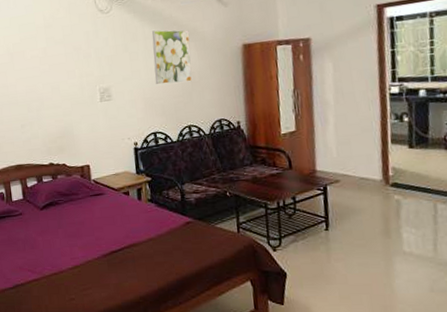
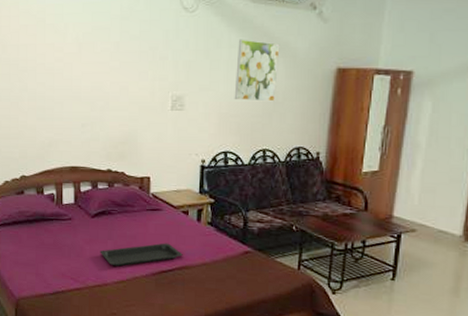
serving tray: none [52,224,130,253] -> present [99,243,183,267]

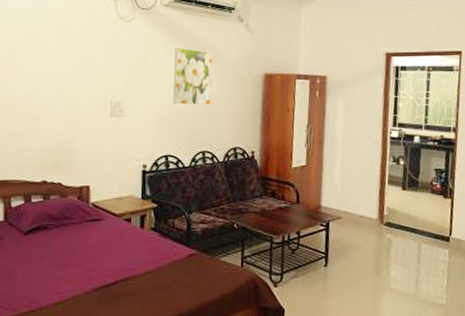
serving tray: present [99,243,183,267] -> none [34,254,127,287]

